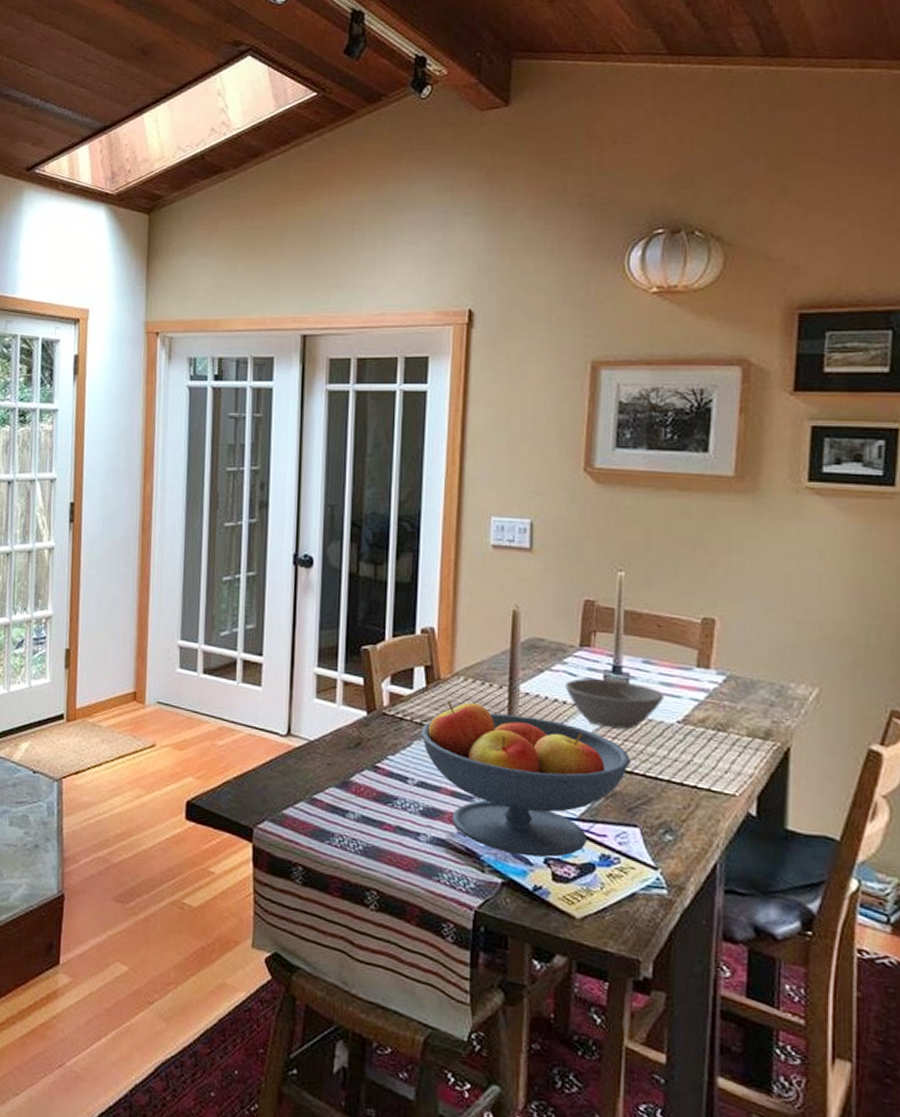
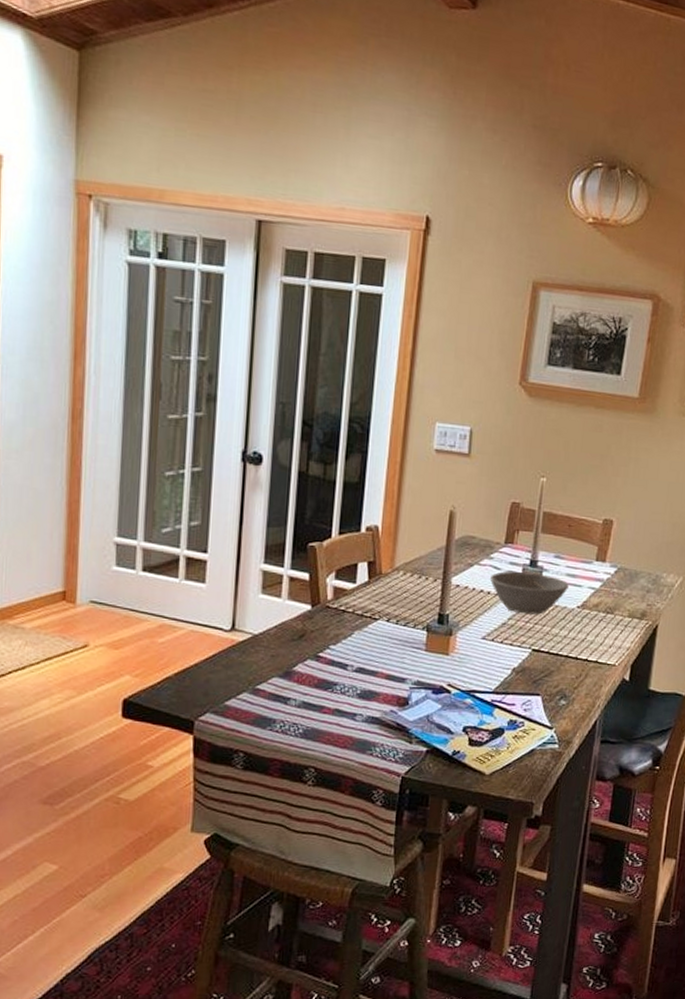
fruit bowl: present [420,702,632,857] -> none [360,594,539,727]

